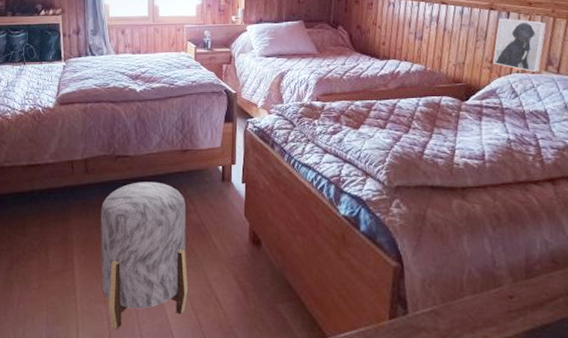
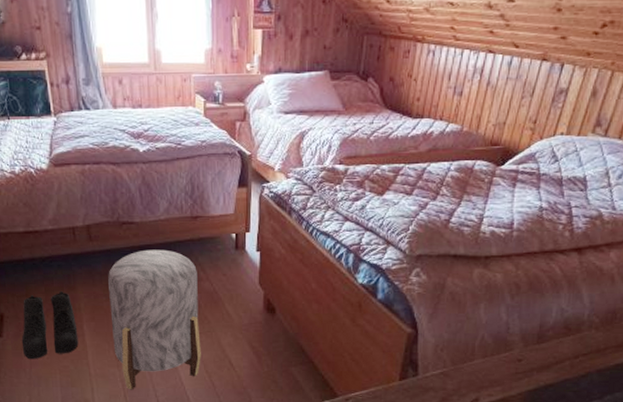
boots: none [12,223,68,295] -> present [21,291,79,360]
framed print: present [493,18,547,73] -> none [537,71,603,135]

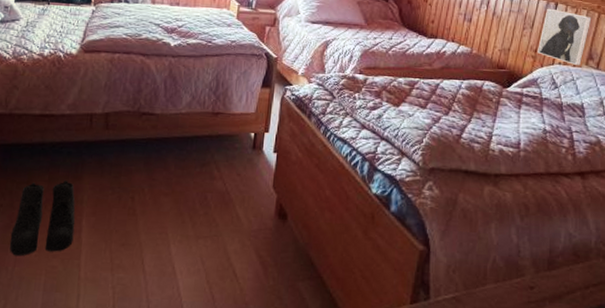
stool: present [108,249,201,390] -> none [110,142,212,300]
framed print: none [537,71,603,135] -> present [538,8,592,66]

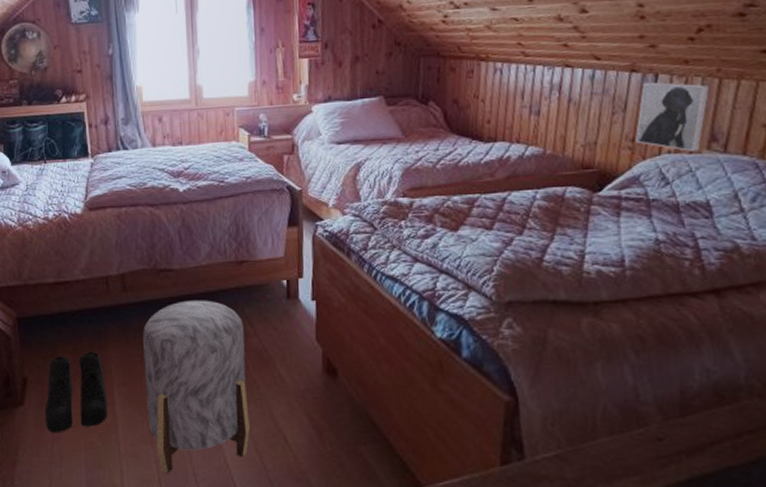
stool: none [110,142,212,300] -> present [143,300,250,474]

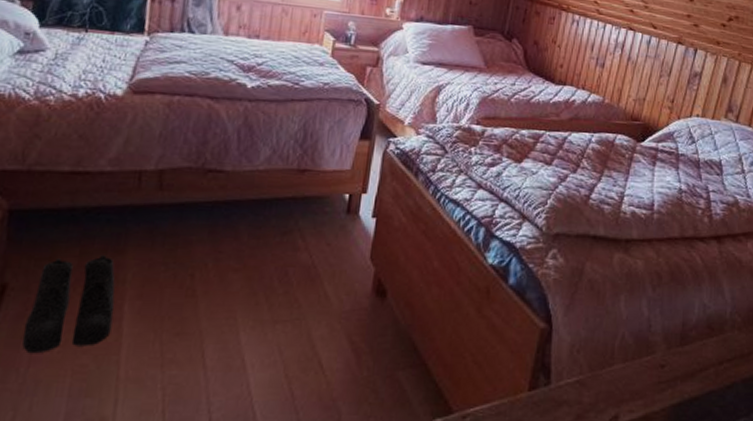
stool: present [143,300,250,474] -> none [161,206,295,403]
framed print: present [636,82,710,153] -> none [675,54,732,119]

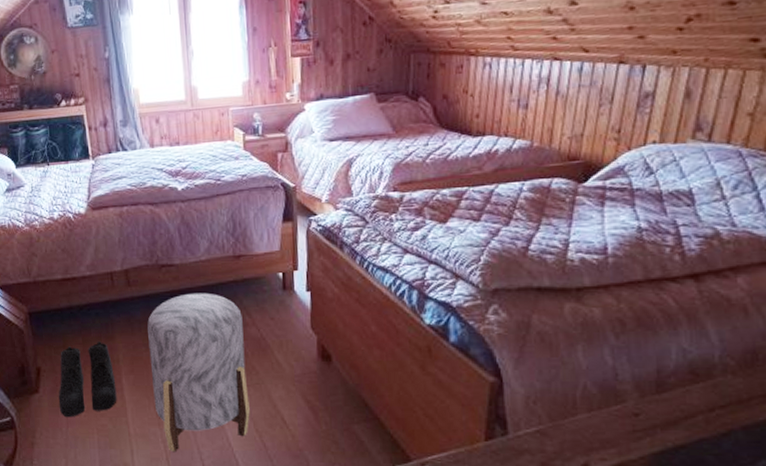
stool: none [161,206,295,403] -> present [147,292,250,453]

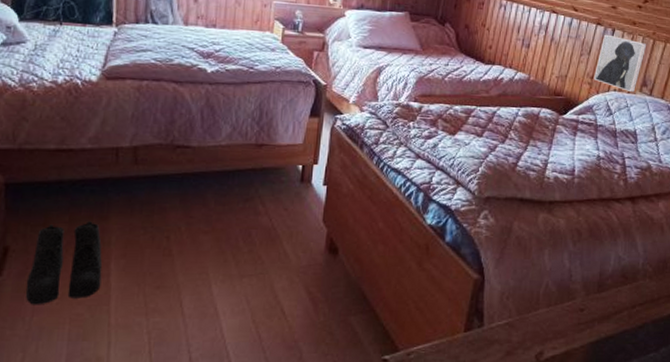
stool: present [147,292,250,453] -> none [144,177,256,345]
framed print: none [622,73,697,142] -> present [594,34,647,93]

